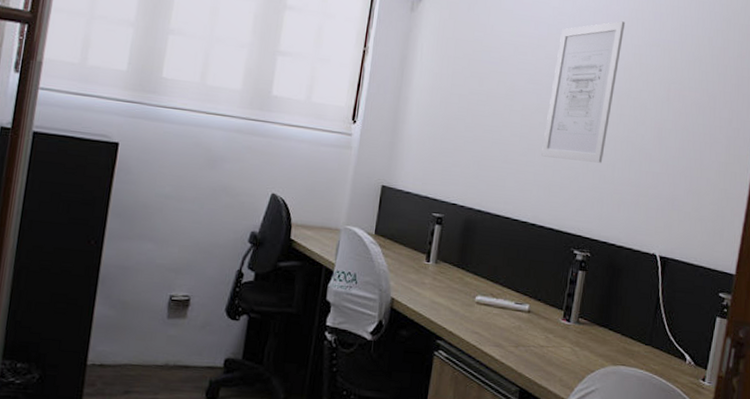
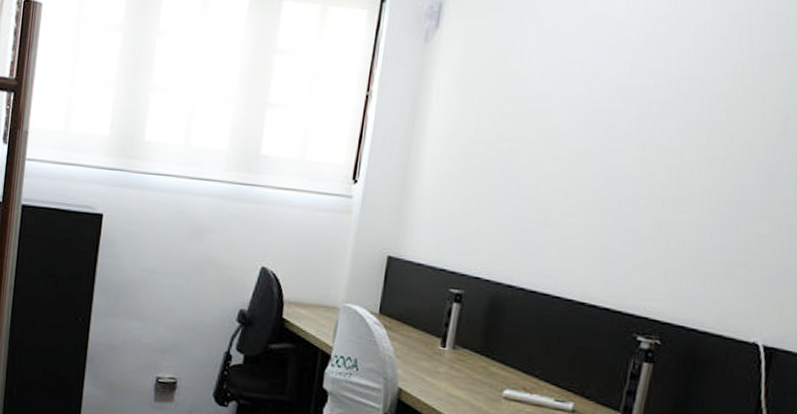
wall art: present [541,21,626,163] -> none [594,31,723,224]

